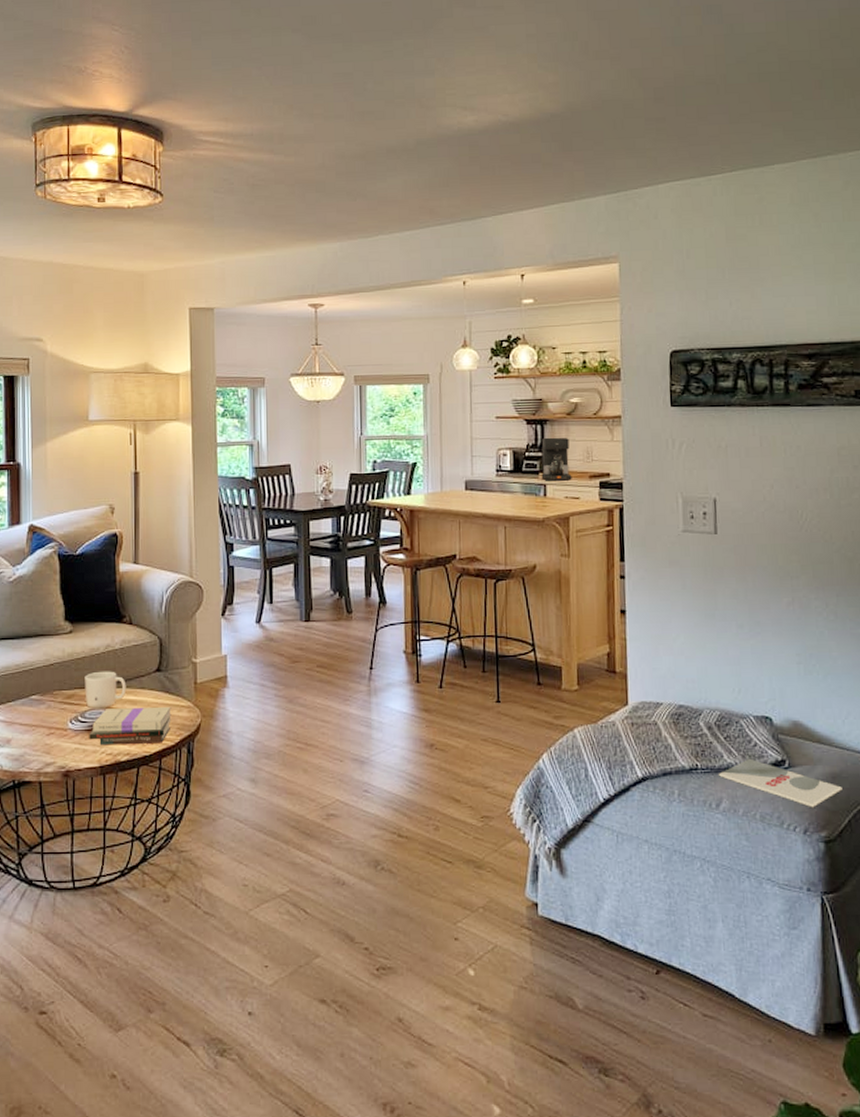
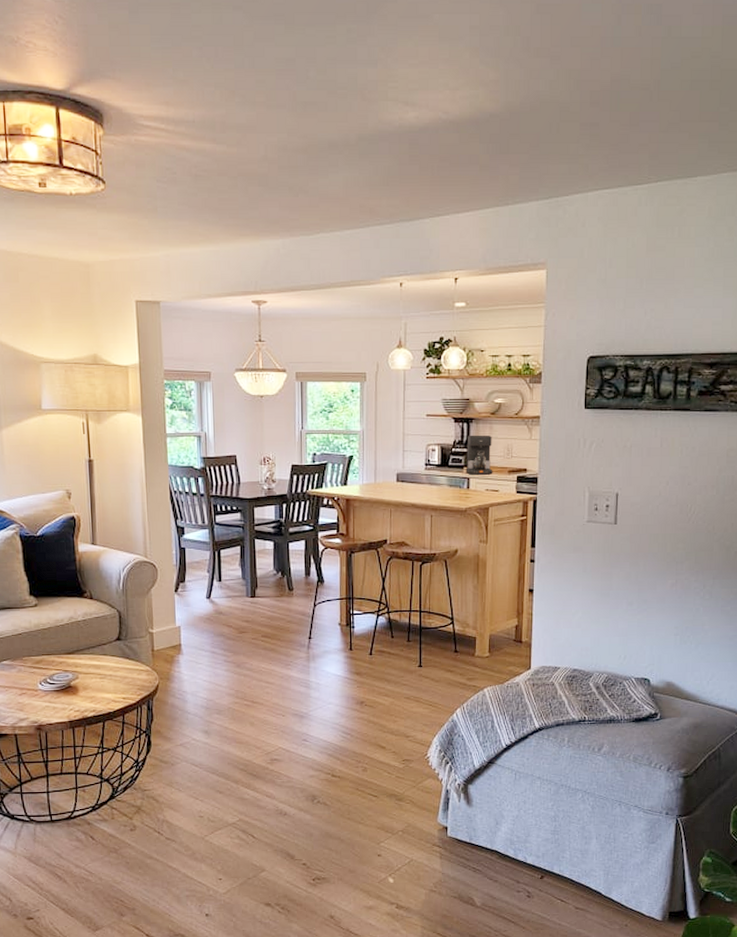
mug: present [85,671,127,710] -> none [51,640,90,674]
books: present [89,706,171,746] -> none [57,670,132,704]
magazine: present [718,758,842,808] -> none [601,712,702,751]

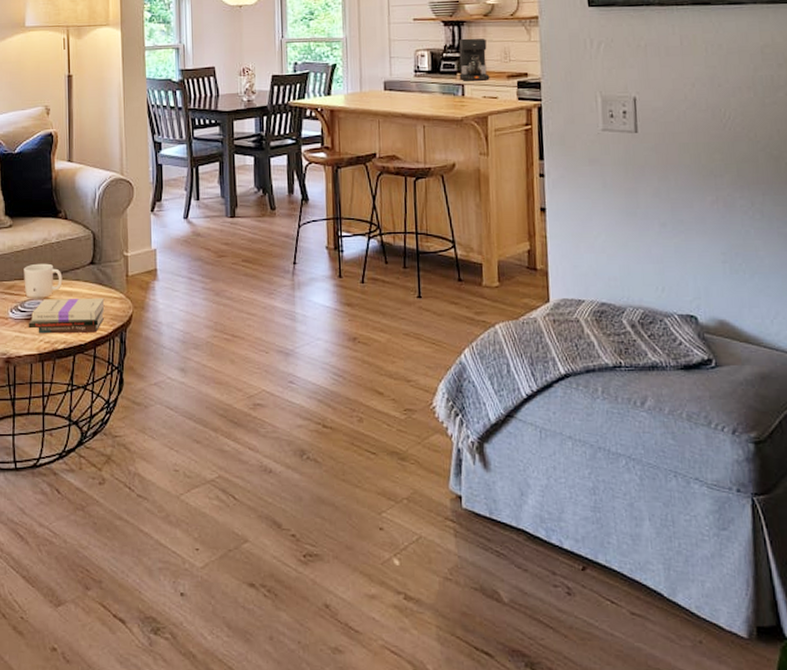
mug: none [51,640,90,674] -> present [24,263,63,300]
books: none [57,670,132,704] -> present [28,297,105,334]

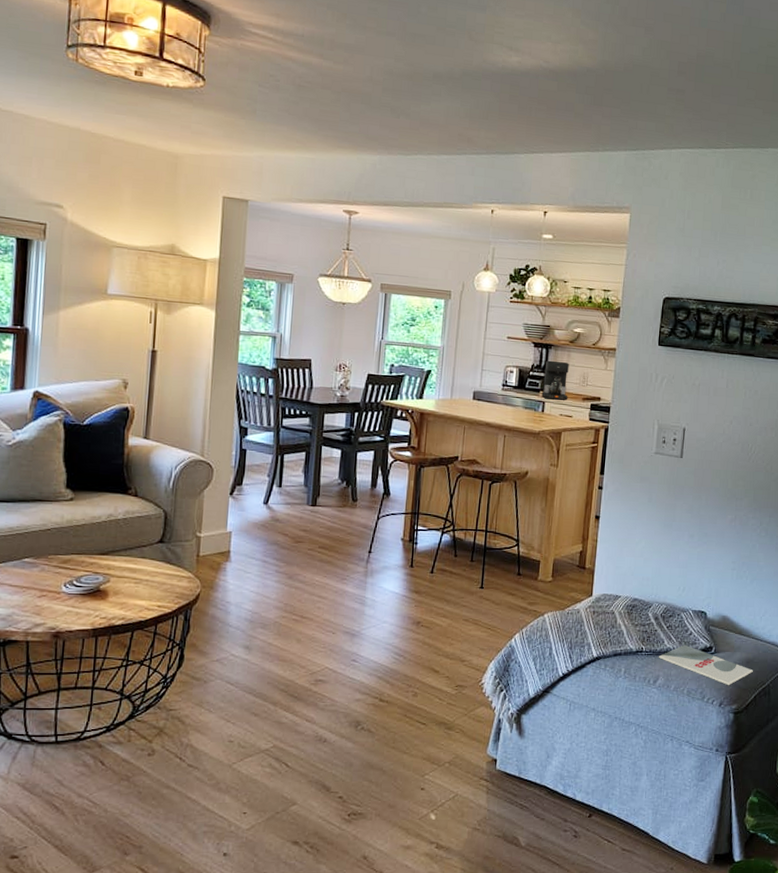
mug: present [24,263,63,300] -> none [81,539,127,576]
books: present [28,297,105,334] -> none [83,575,171,610]
magazine: none [642,357,772,408] -> present [658,644,753,686]

